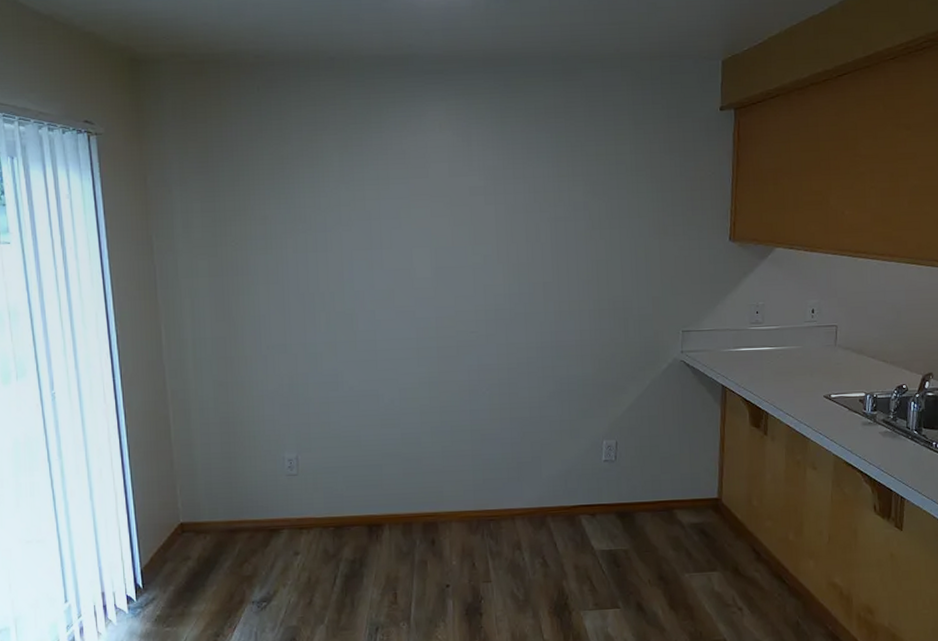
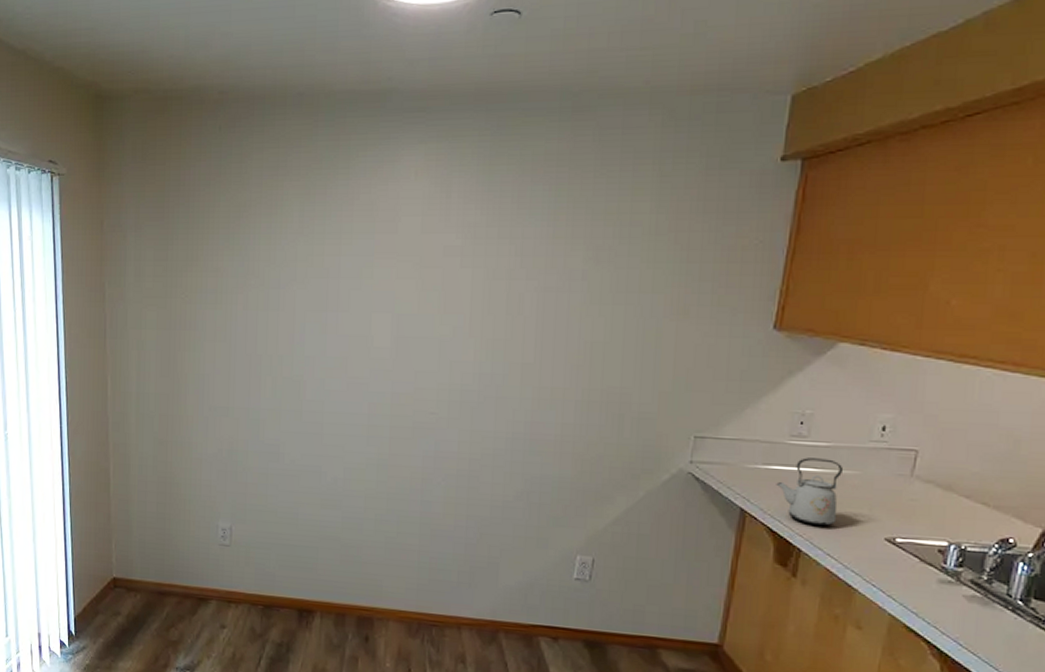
kettle: none [745,338,790,392] -> present [776,457,844,526]

